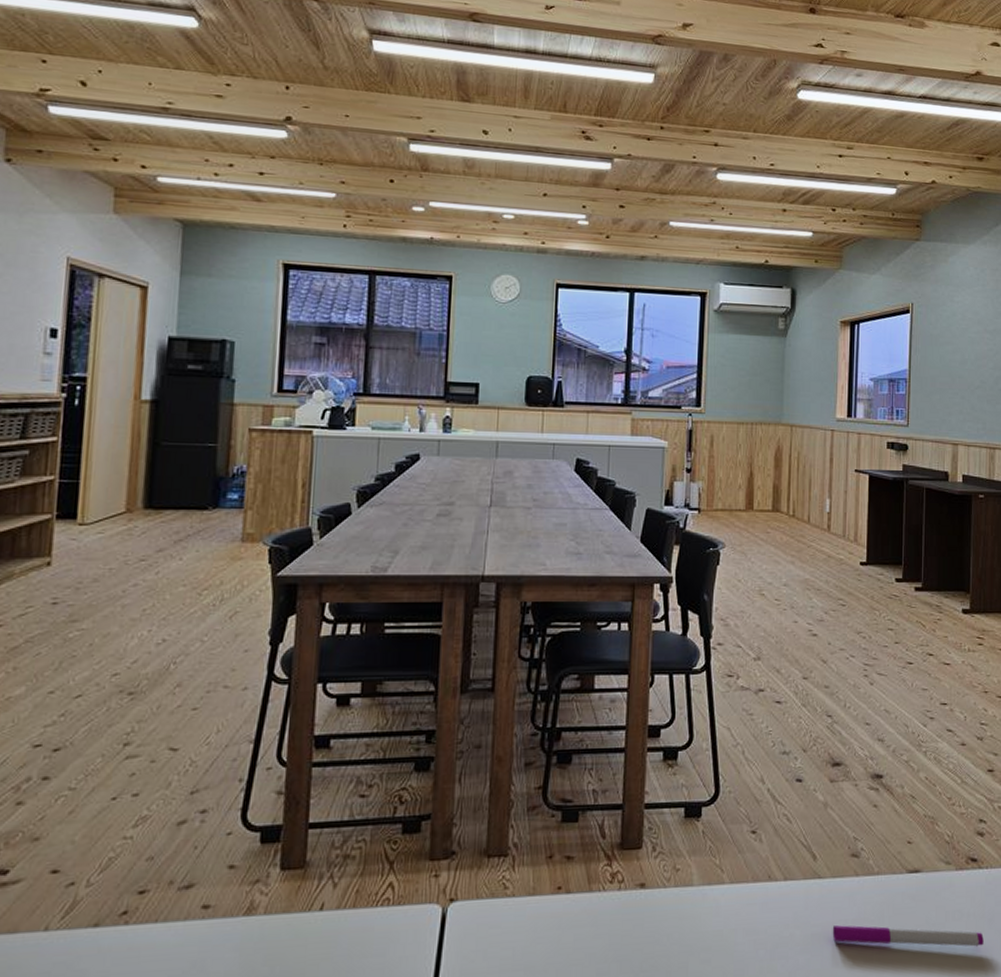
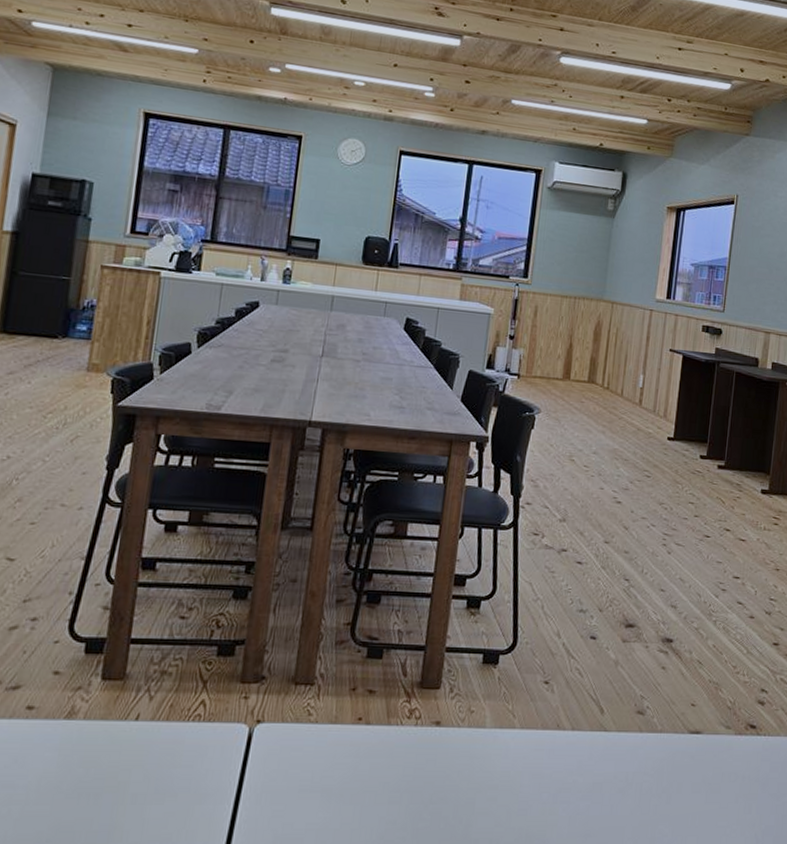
pen: present [832,925,984,947] -> none [613,777,756,808]

